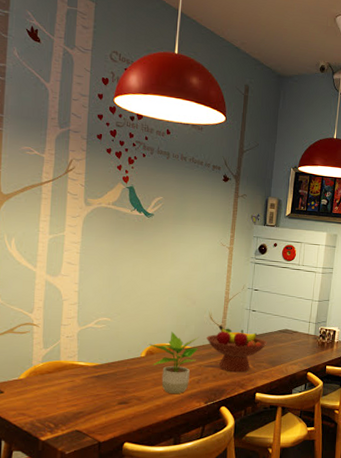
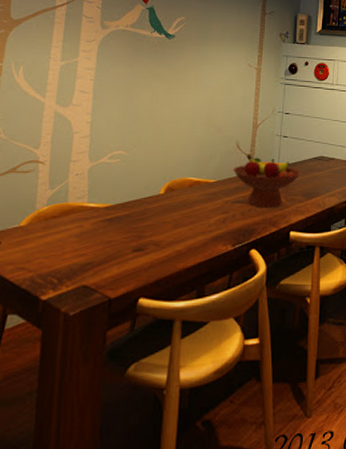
potted plant: present [148,331,200,393] -> none [168,163,226,236]

